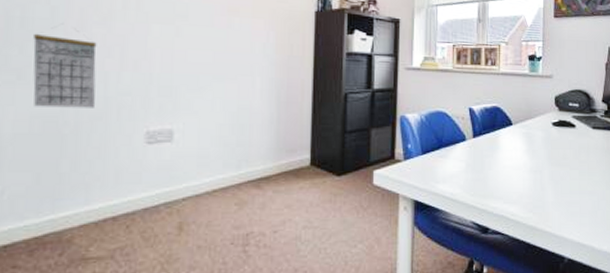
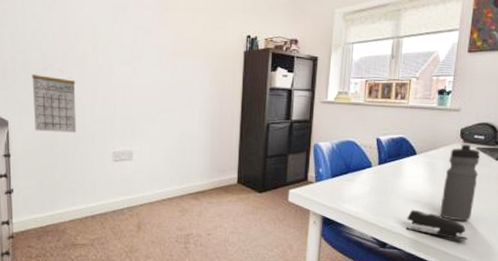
stapler: none [507,186,574,219] -> present [405,209,468,241]
water bottle: none [542,111,577,197] -> present [439,143,480,221]

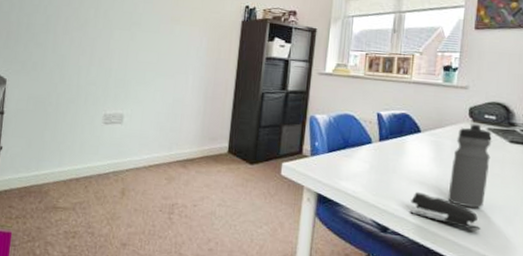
calendar: present [32,73,76,133] -> none [31,35,75,94]

